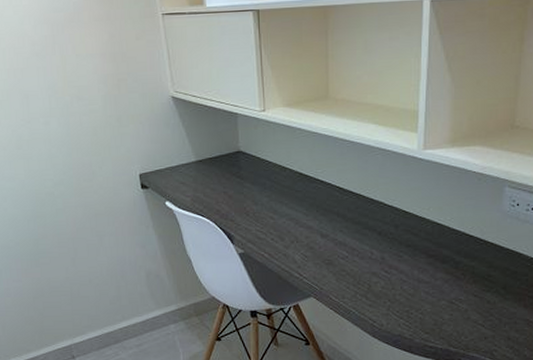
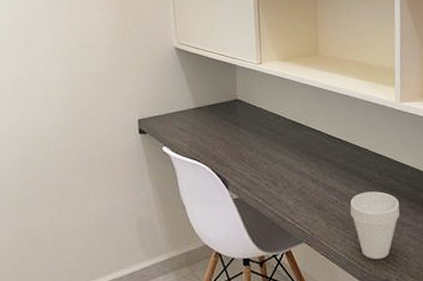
cup: none [362,247,416,315] -> present [350,191,399,259]

